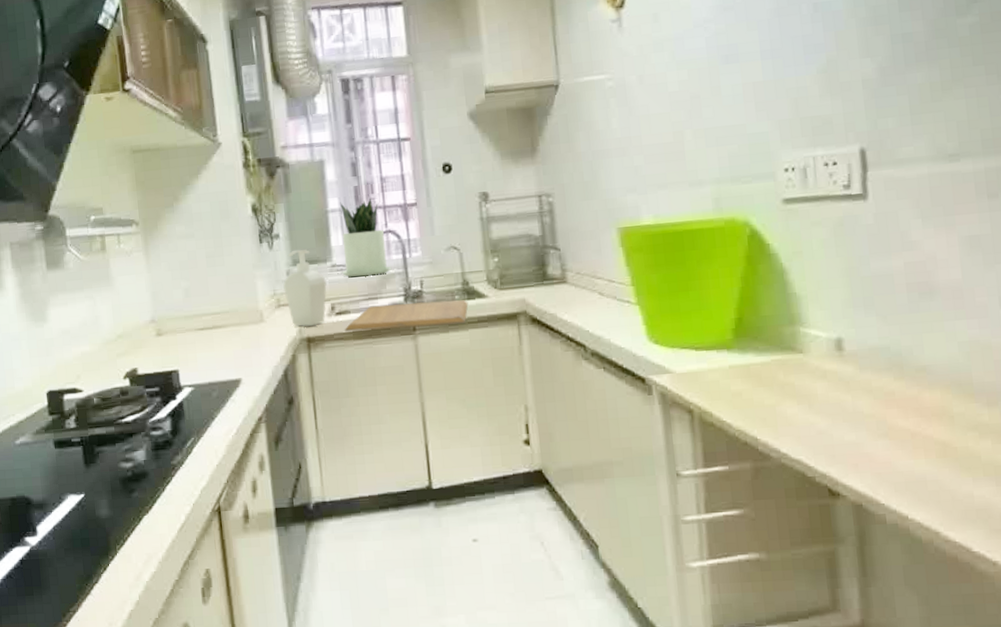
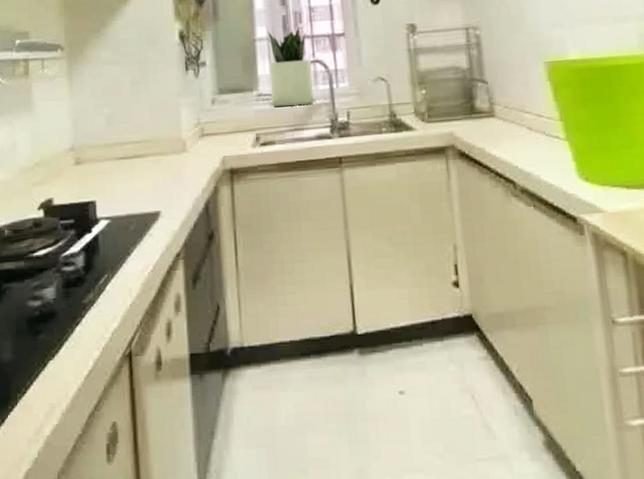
soap bottle: present [283,249,327,327] -> none [208,77,252,158]
chopping board: present [344,299,469,332] -> none [268,131,396,164]

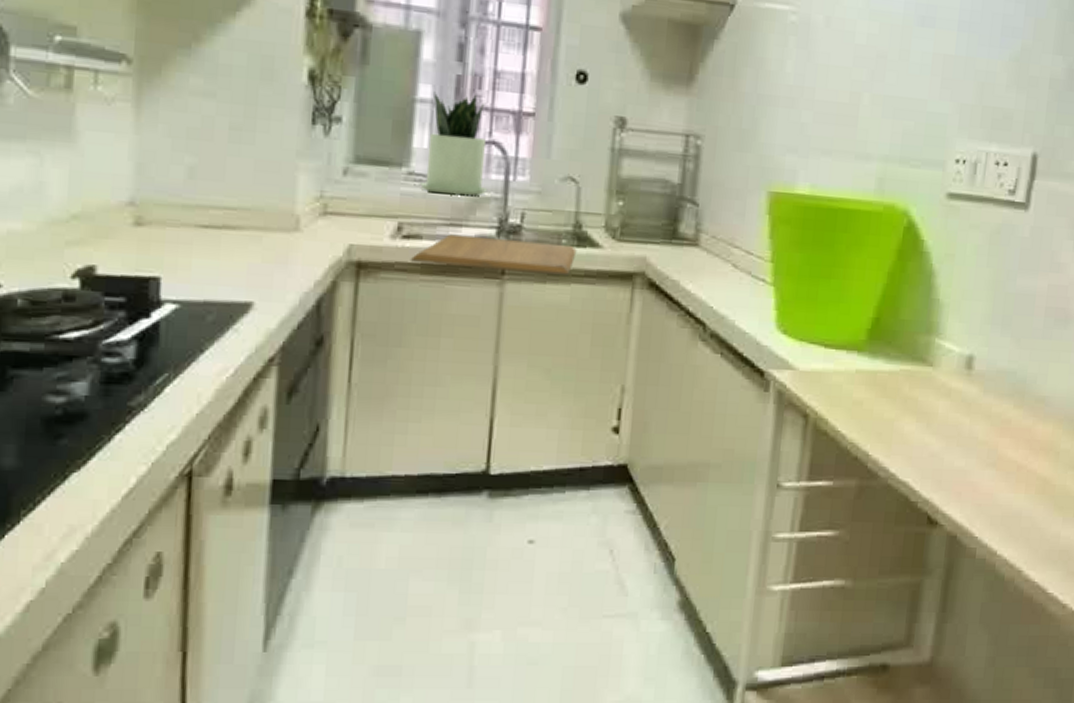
chopping board: none [268,131,396,164] -> present [410,234,577,277]

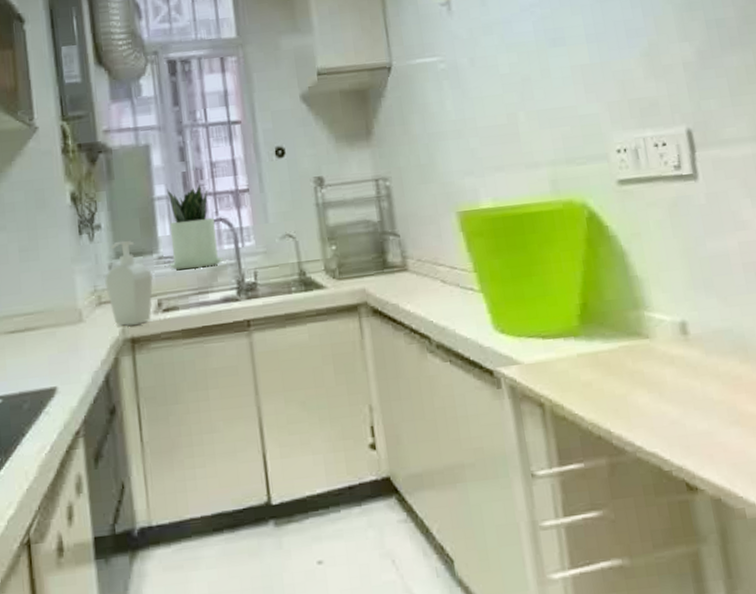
soap bottle: none [335,142,397,248] -> present [105,240,153,326]
chopping board: present [410,234,577,277] -> none [172,291,306,331]

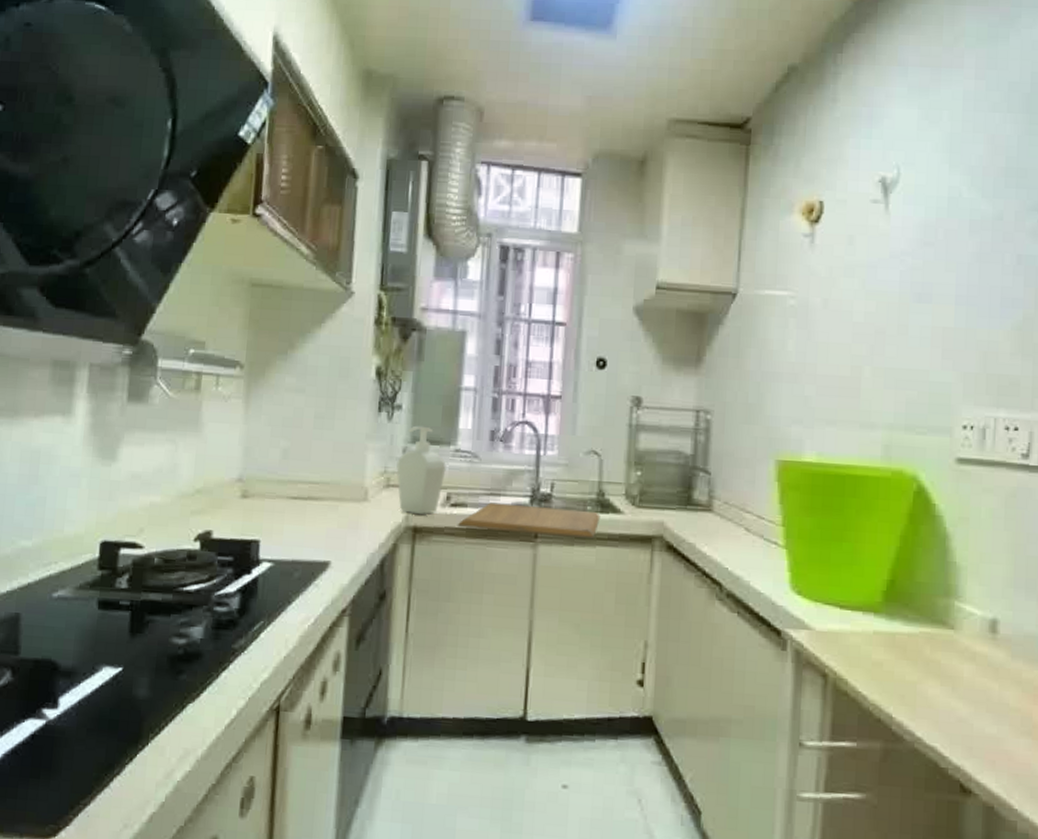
planter: present [167,184,223,270] -> none [465,381,522,469]
chopping board: none [172,291,306,331] -> present [457,502,601,540]

